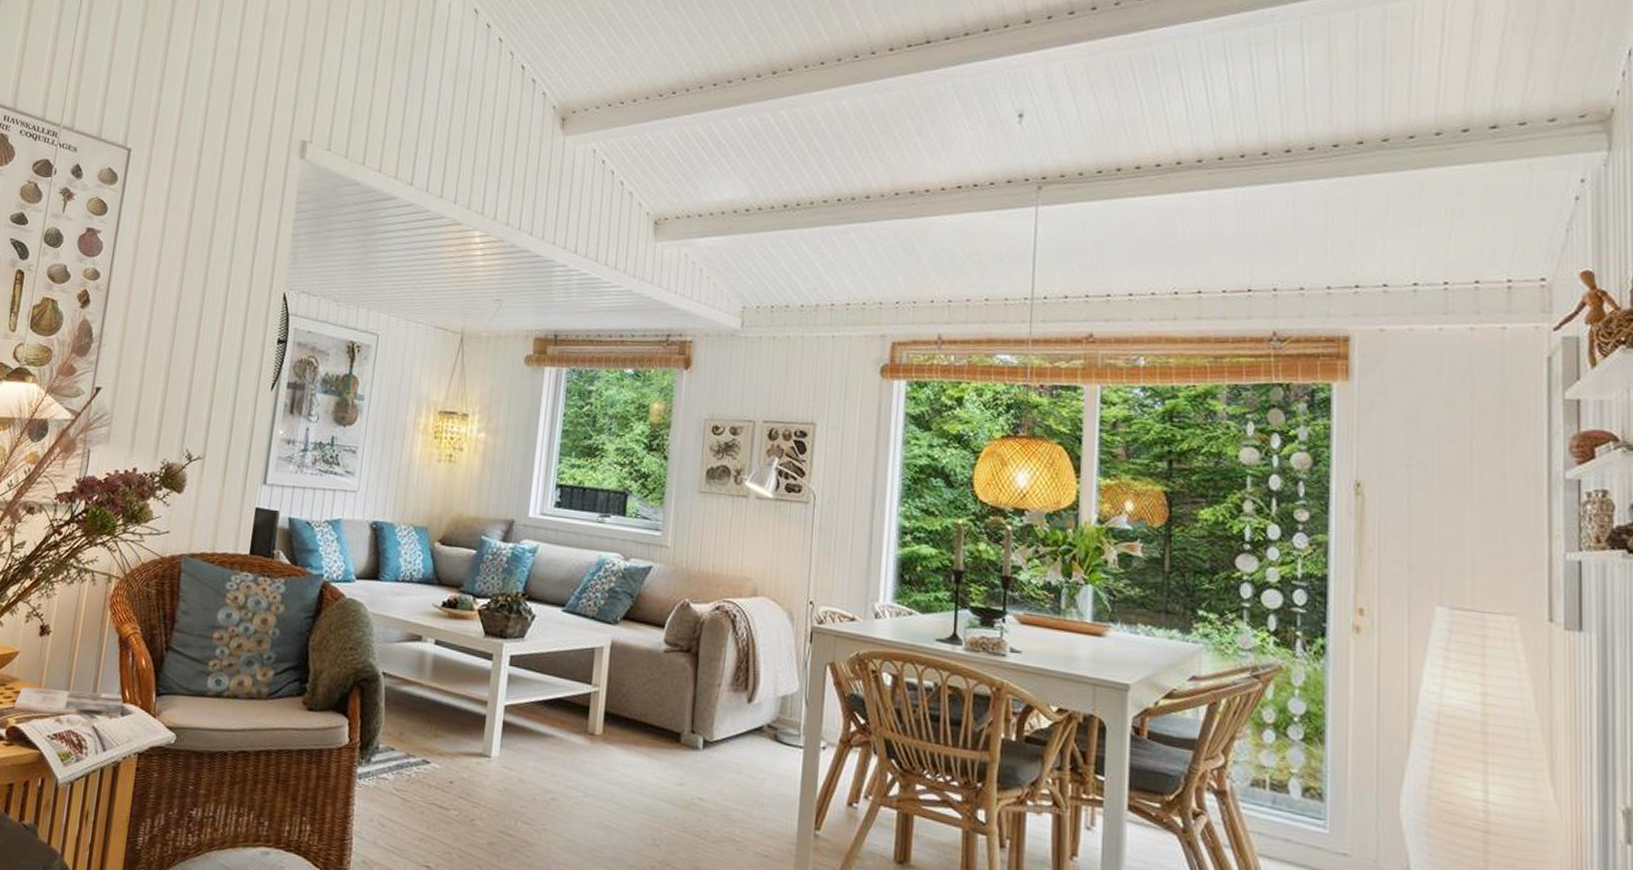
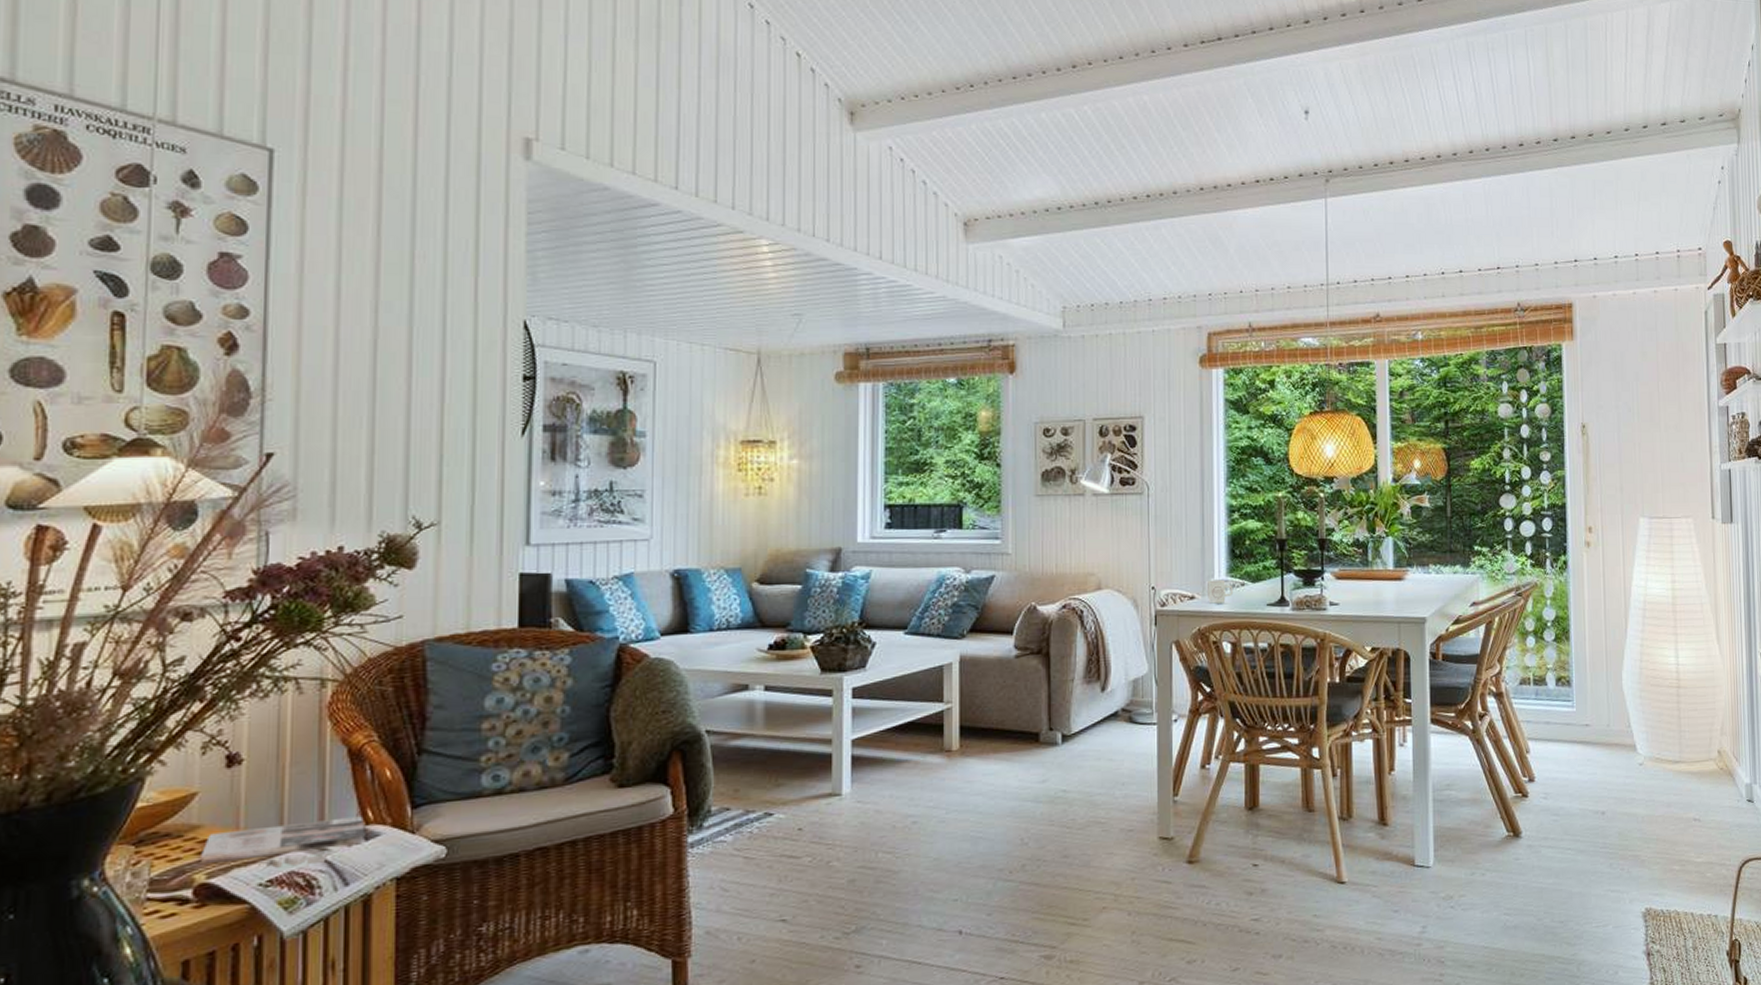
mug: none [870,603,898,631] -> present [1208,579,1233,604]

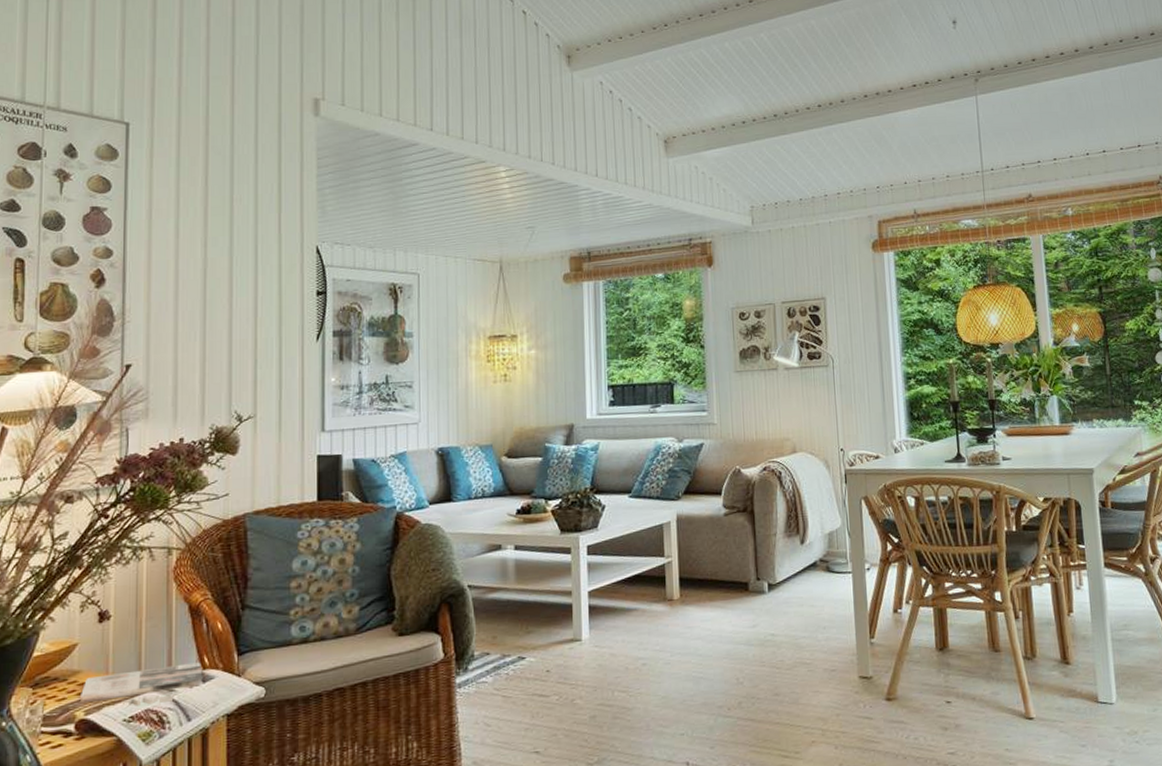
mug: present [1208,579,1233,604] -> none [890,440,913,462]

